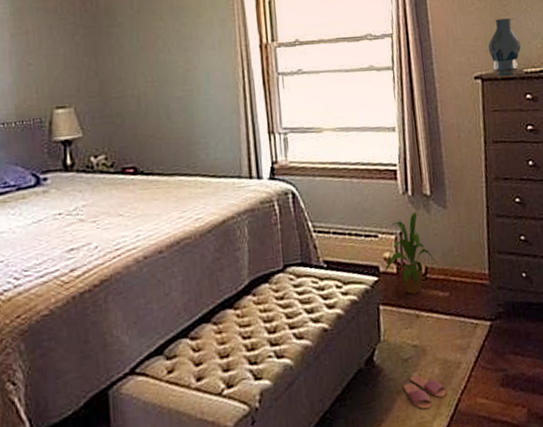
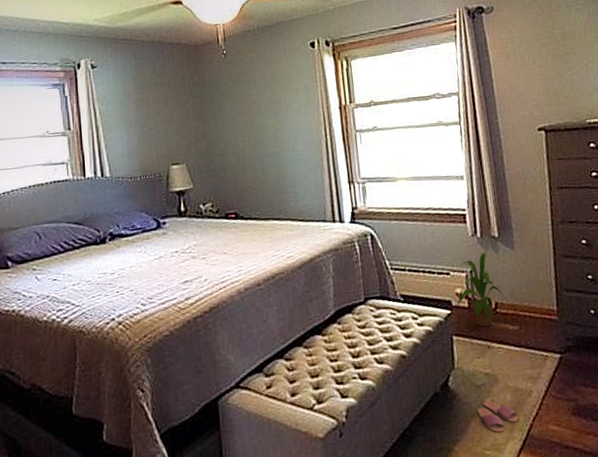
vase: present [488,18,521,76] -> none [550,73,583,127]

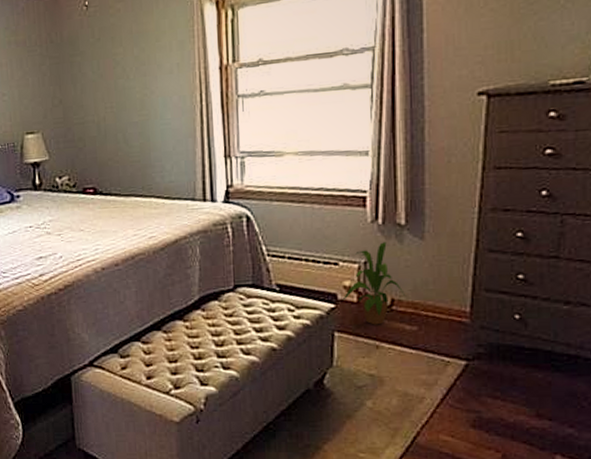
slippers: present [477,400,519,433] -> none [355,402,404,437]

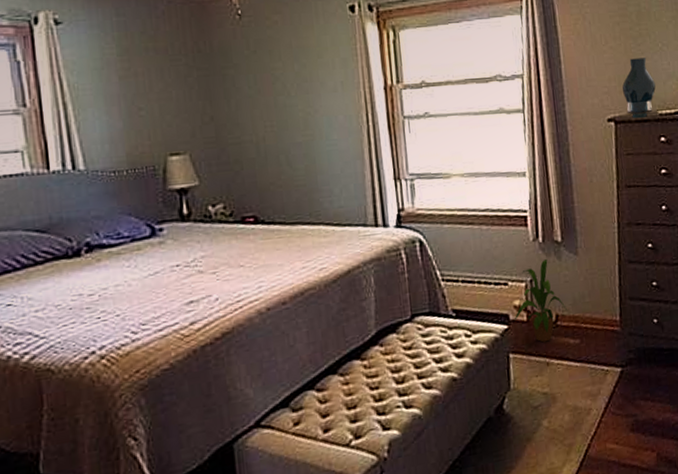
vase: none [501,18,549,91] -> present [621,58,656,118]

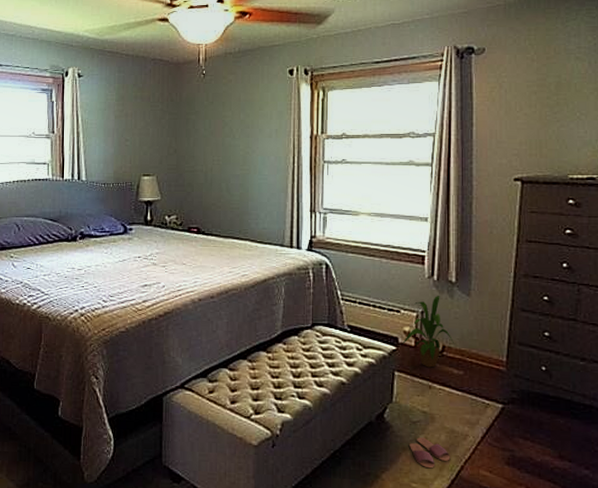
slippers: none [533,421,577,456] -> present [410,436,451,469]
vase: present [621,58,656,118] -> none [532,125,569,180]

